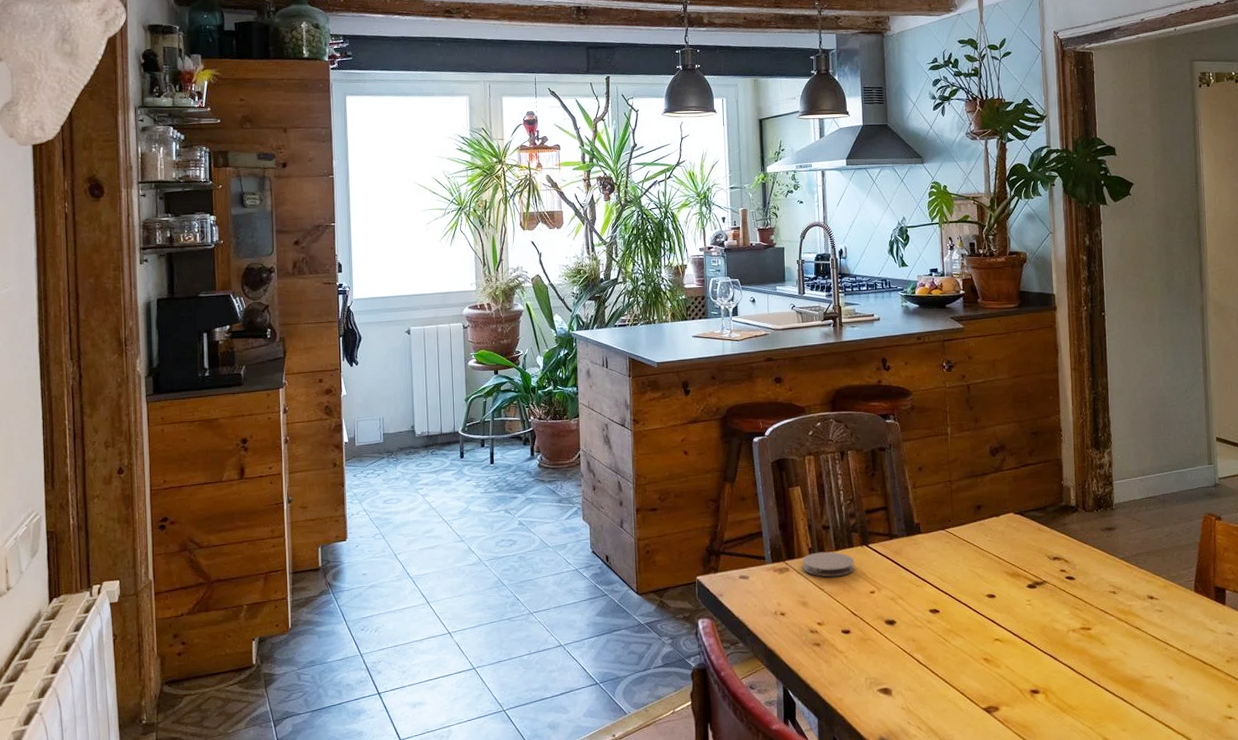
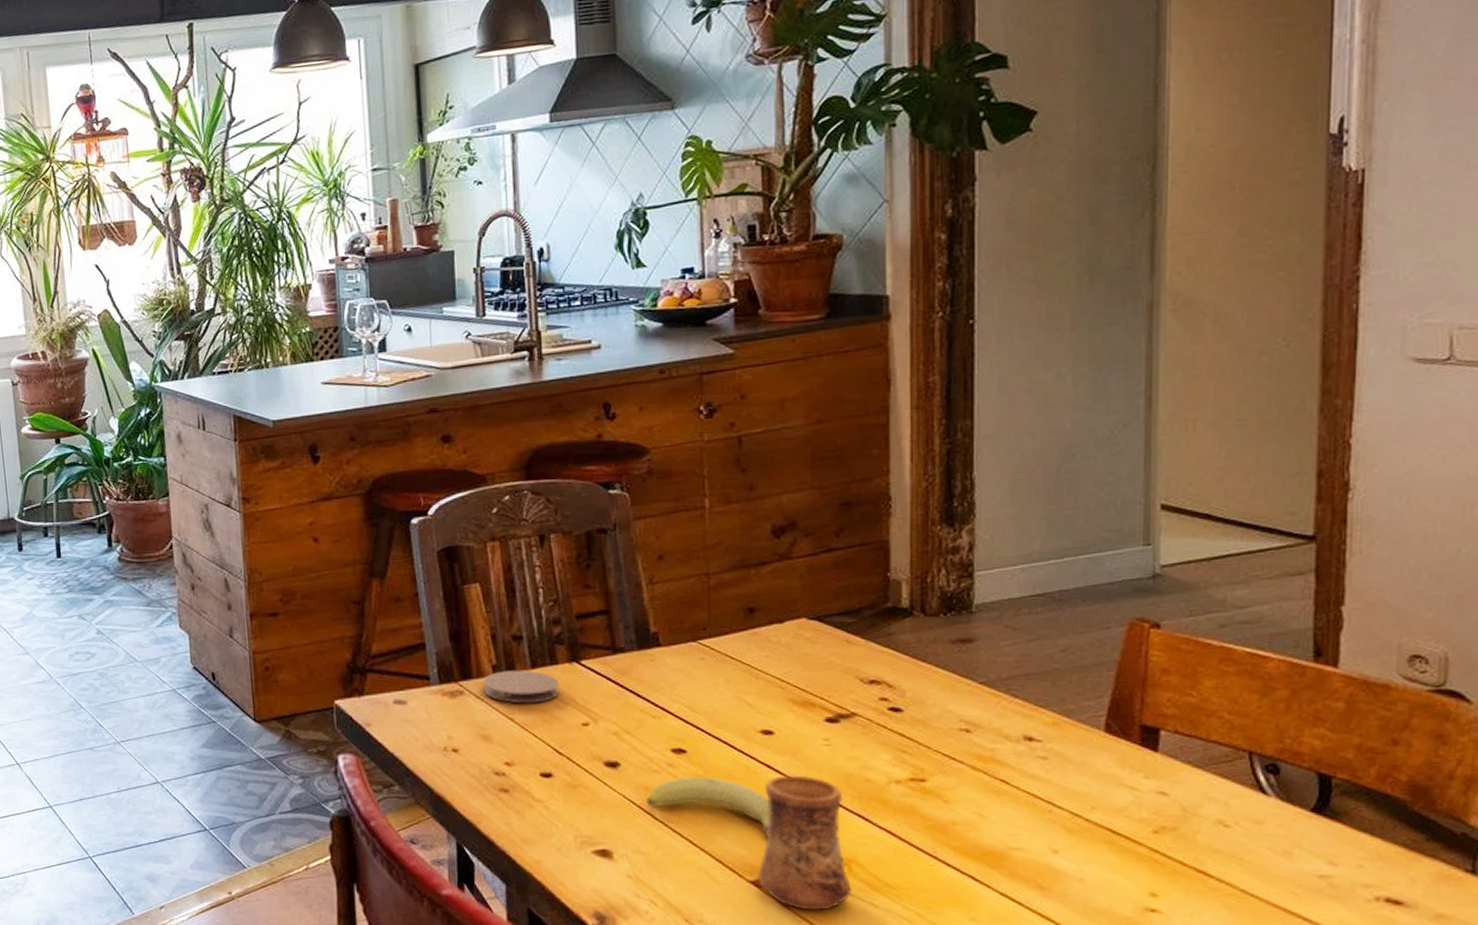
fruit: none [914,629,995,674] -> present [647,775,771,837]
cup: none [988,627,1048,729] -> present [758,775,852,911]

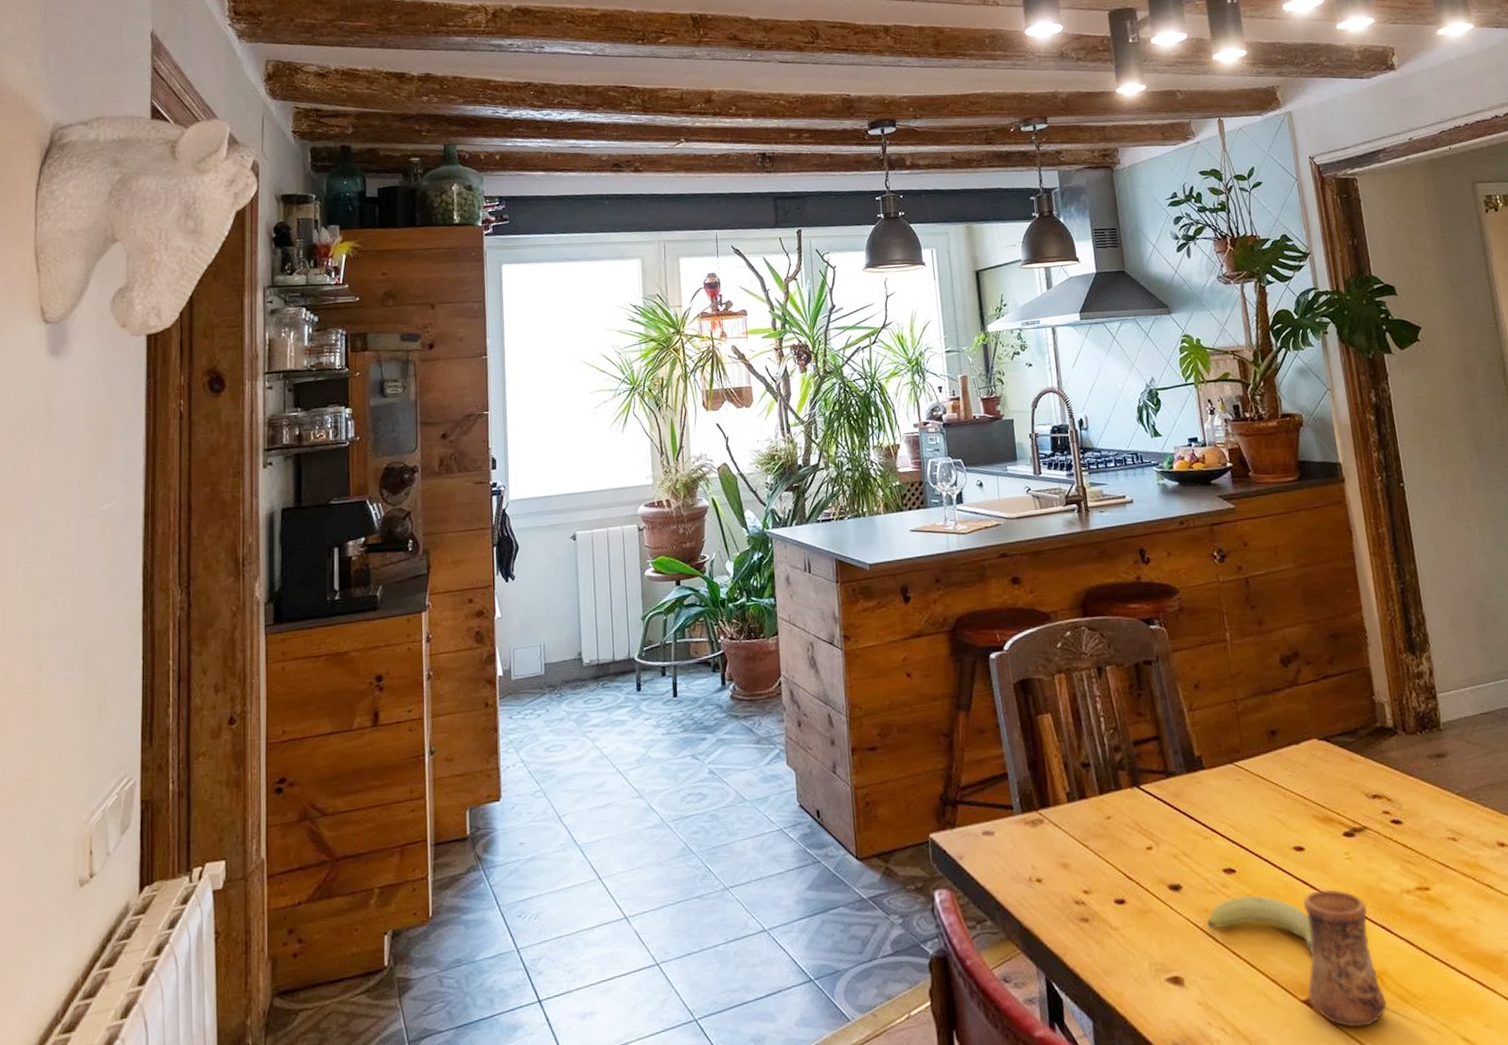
coaster: present [482,670,560,704] -> none [1059,796,1125,830]

